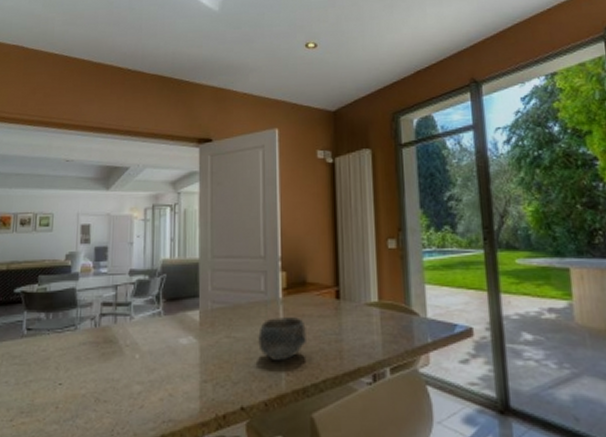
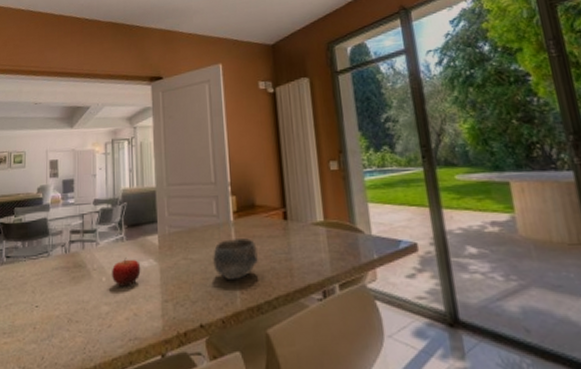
fruit: none [146,334,179,365] -> present [112,257,141,287]

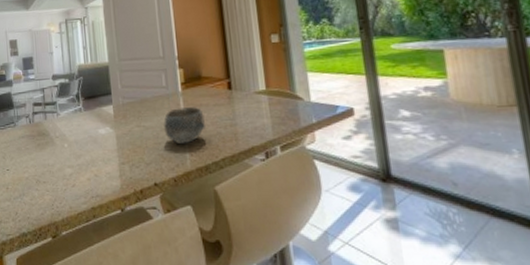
fruit: present [112,257,141,287] -> none [73,126,99,152]

